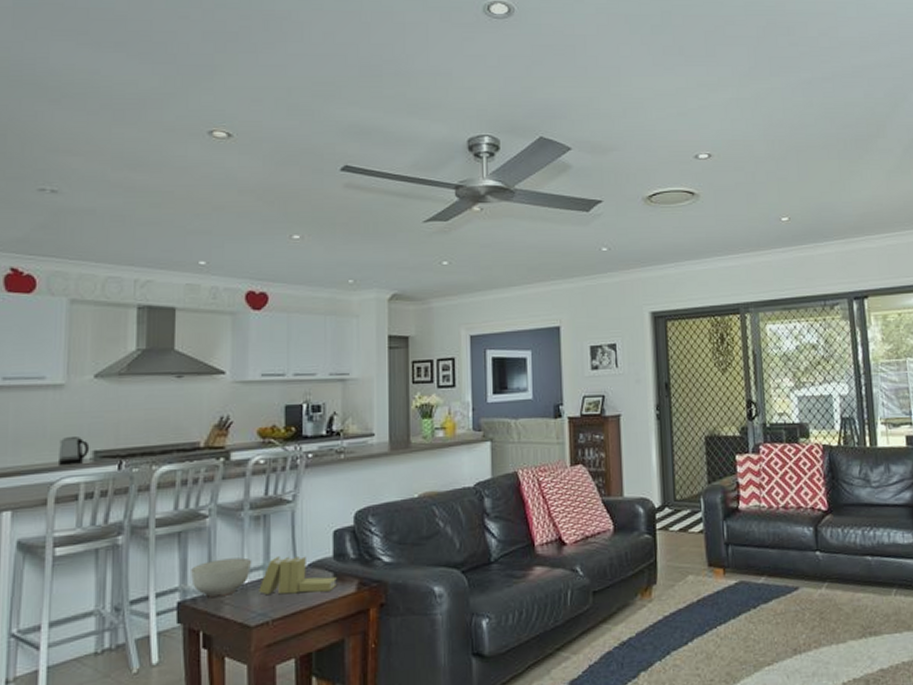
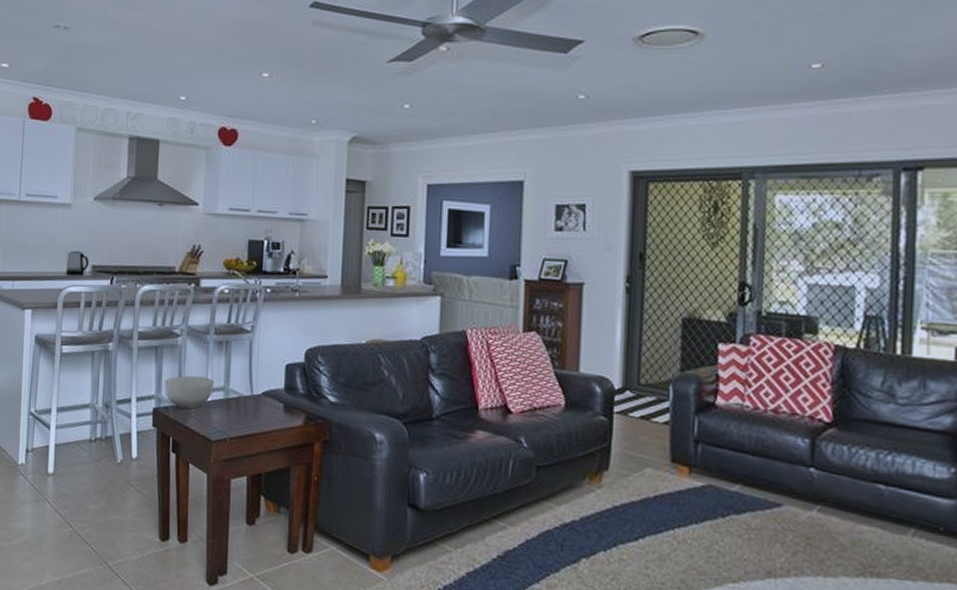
books: present [259,556,337,596] -> none [219,381,286,421]

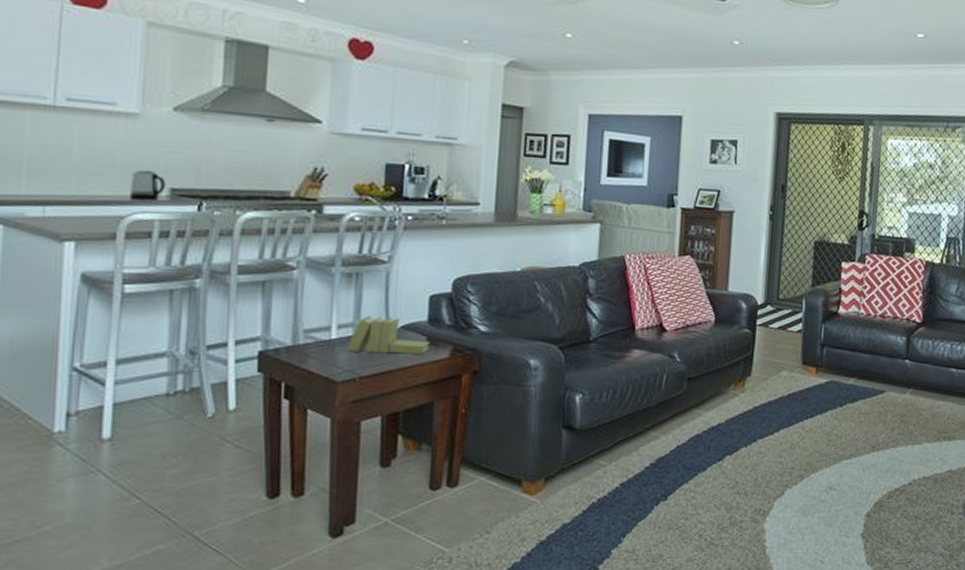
bowl: present [165,375,215,410] -> none [274,312,342,351]
books: none [219,381,286,421] -> present [347,316,430,354]

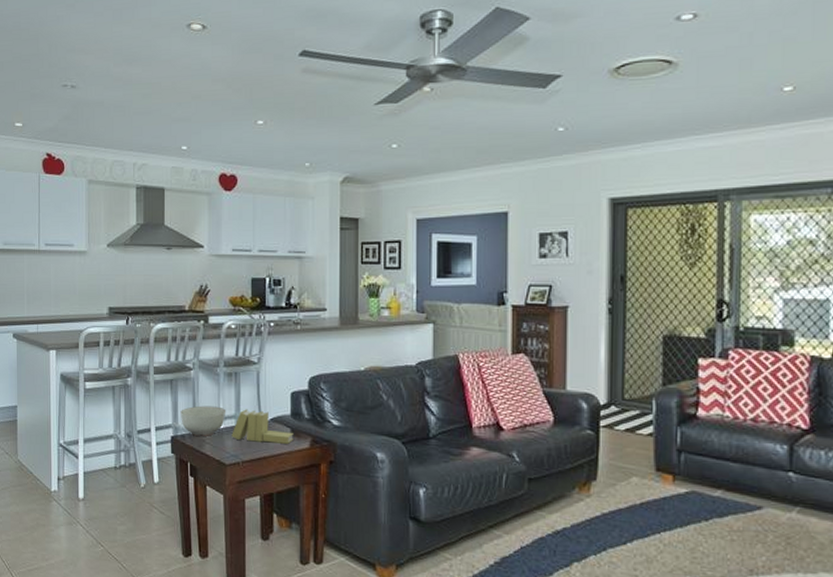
kettle: present [128,169,166,202] -> none [84,294,106,318]
bowl: none [274,312,342,351] -> present [181,405,226,437]

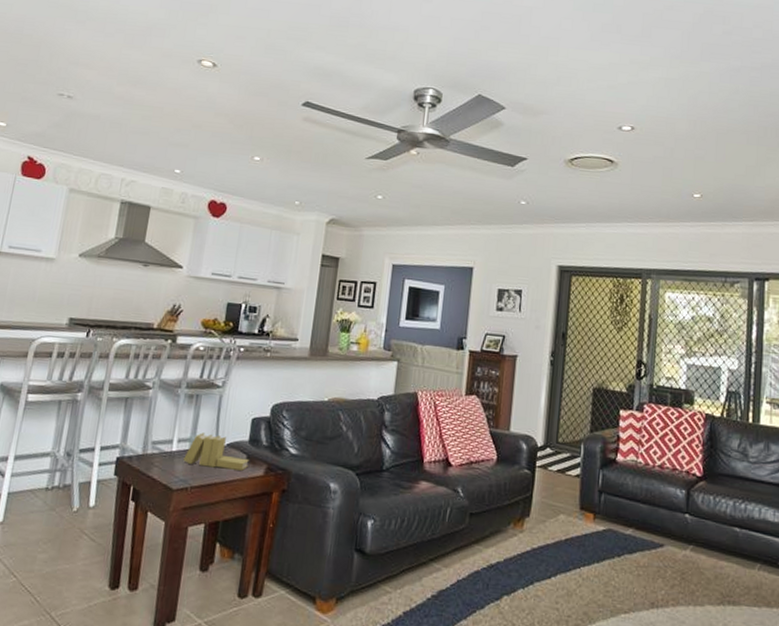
bowl: present [181,405,226,437] -> none [130,426,182,460]

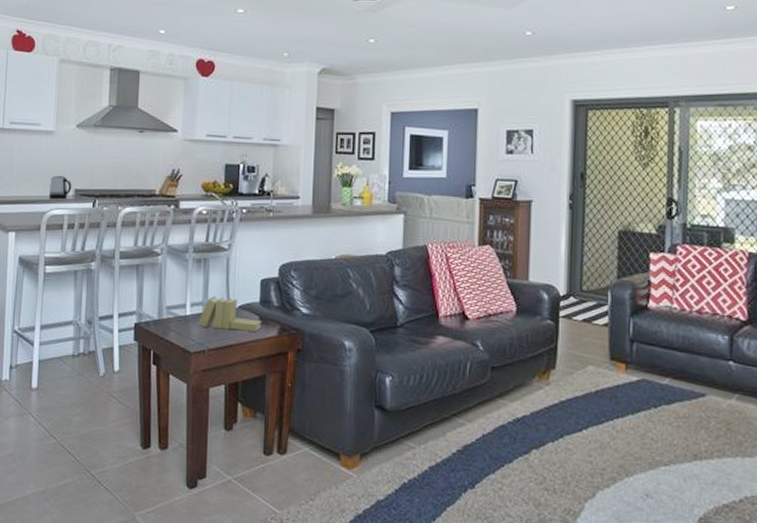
kettle: none [40,302,67,328] -> present [48,175,72,200]

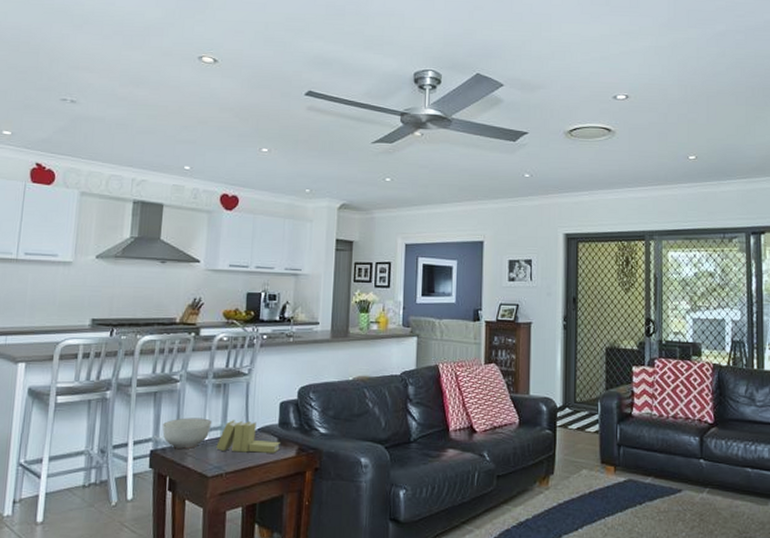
kettle: present [48,175,72,200] -> none [63,305,89,330]
bowl: none [145,292,194,324] -> present [162,417,213,450]

